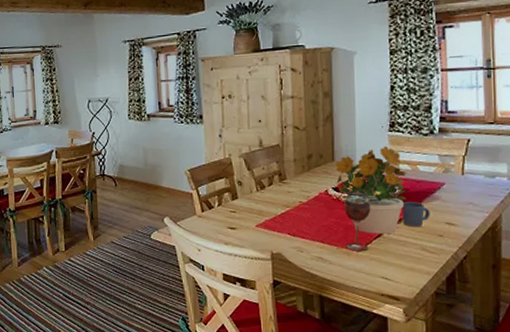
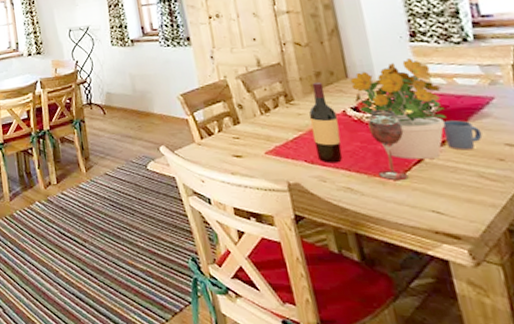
wine bottle: none [297,163,321,236] -> present [308,81,343,164]

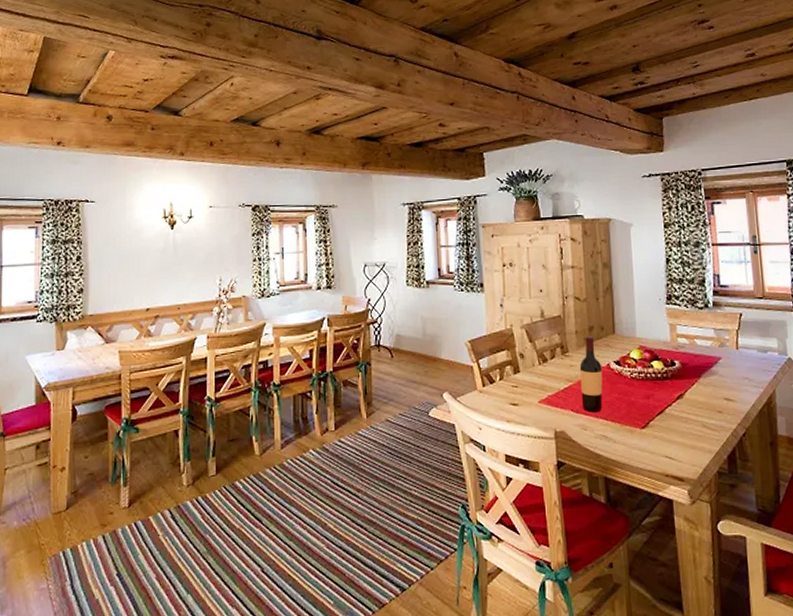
flowerpot: present [350,58,447,159] -> none [616,319,686,410]
wineglass: present [367,109,409,180] -> none [626,364,653,429]
mug: present [442,120,483,151] -> none [682,376,709,403]

